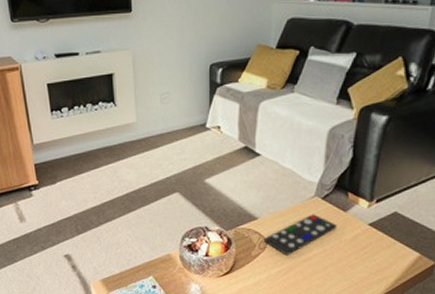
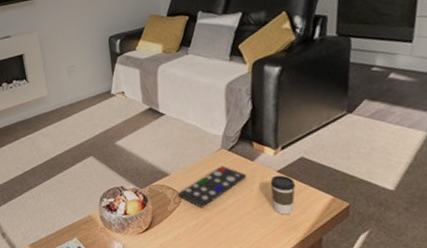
coffee cup: none [359,228,386,269] -> present [270,175,296,215]

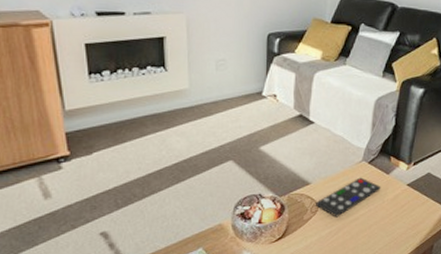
coffee cup: present [270,175,296,215] -> none [399,188,420,224]

